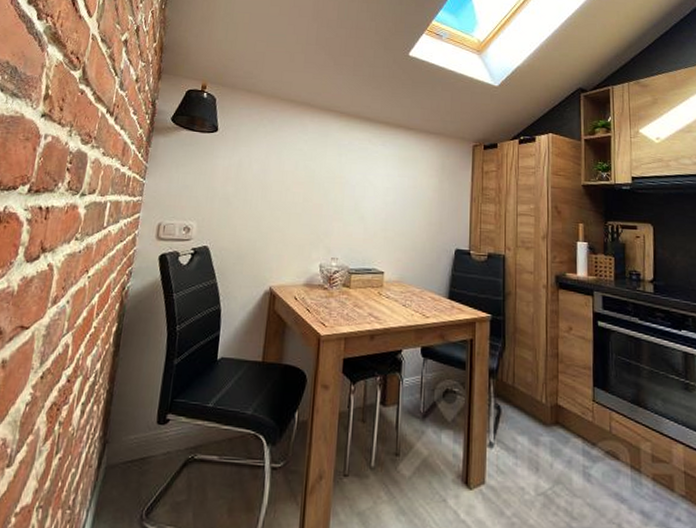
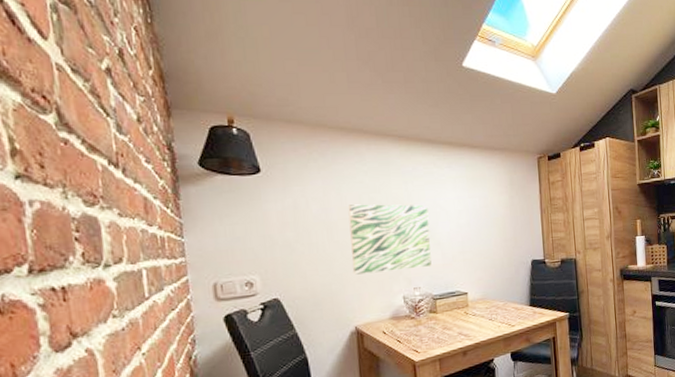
wall art: none [277,169,357,239] -> present [348,204,432,275]

